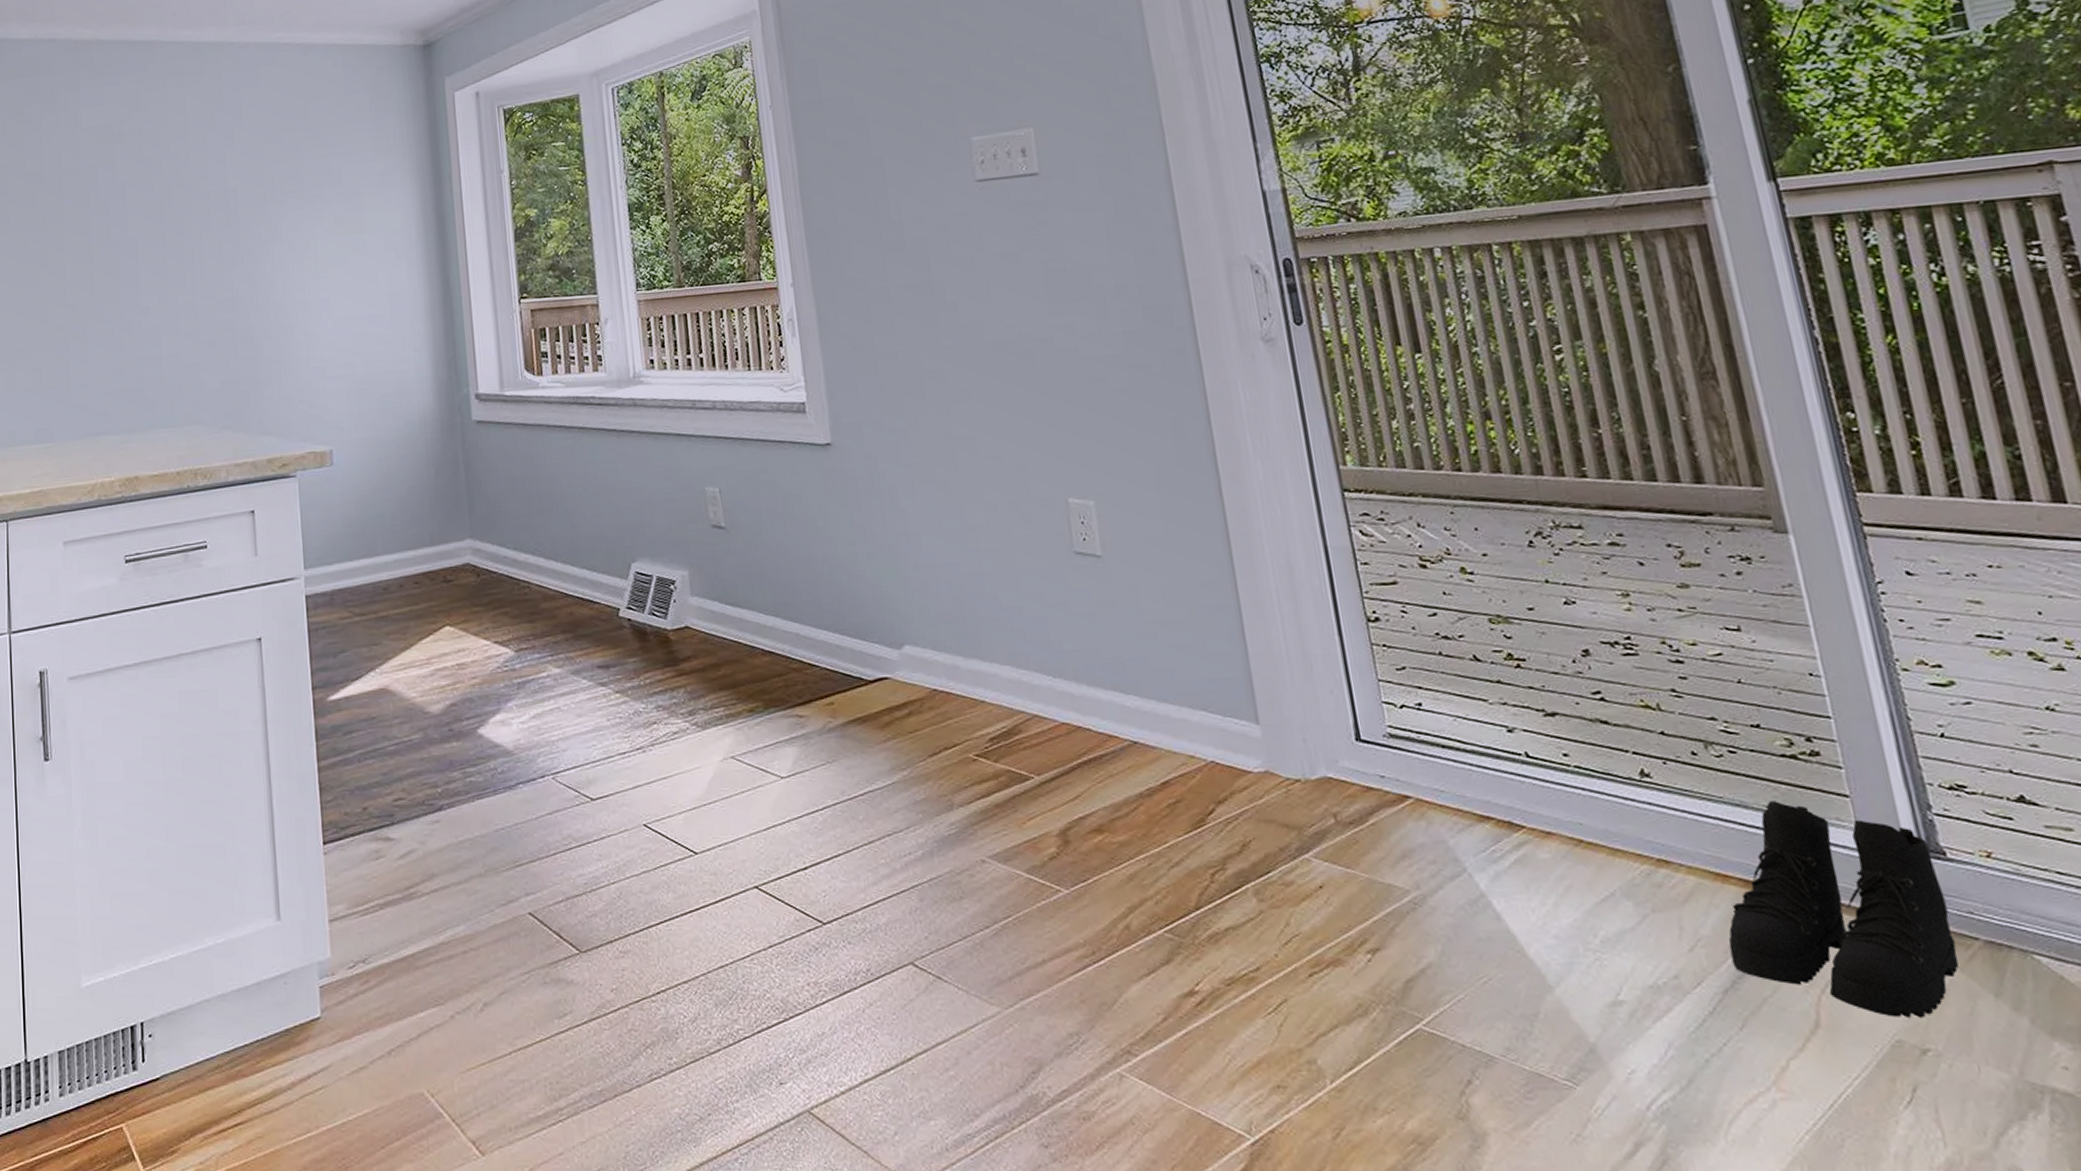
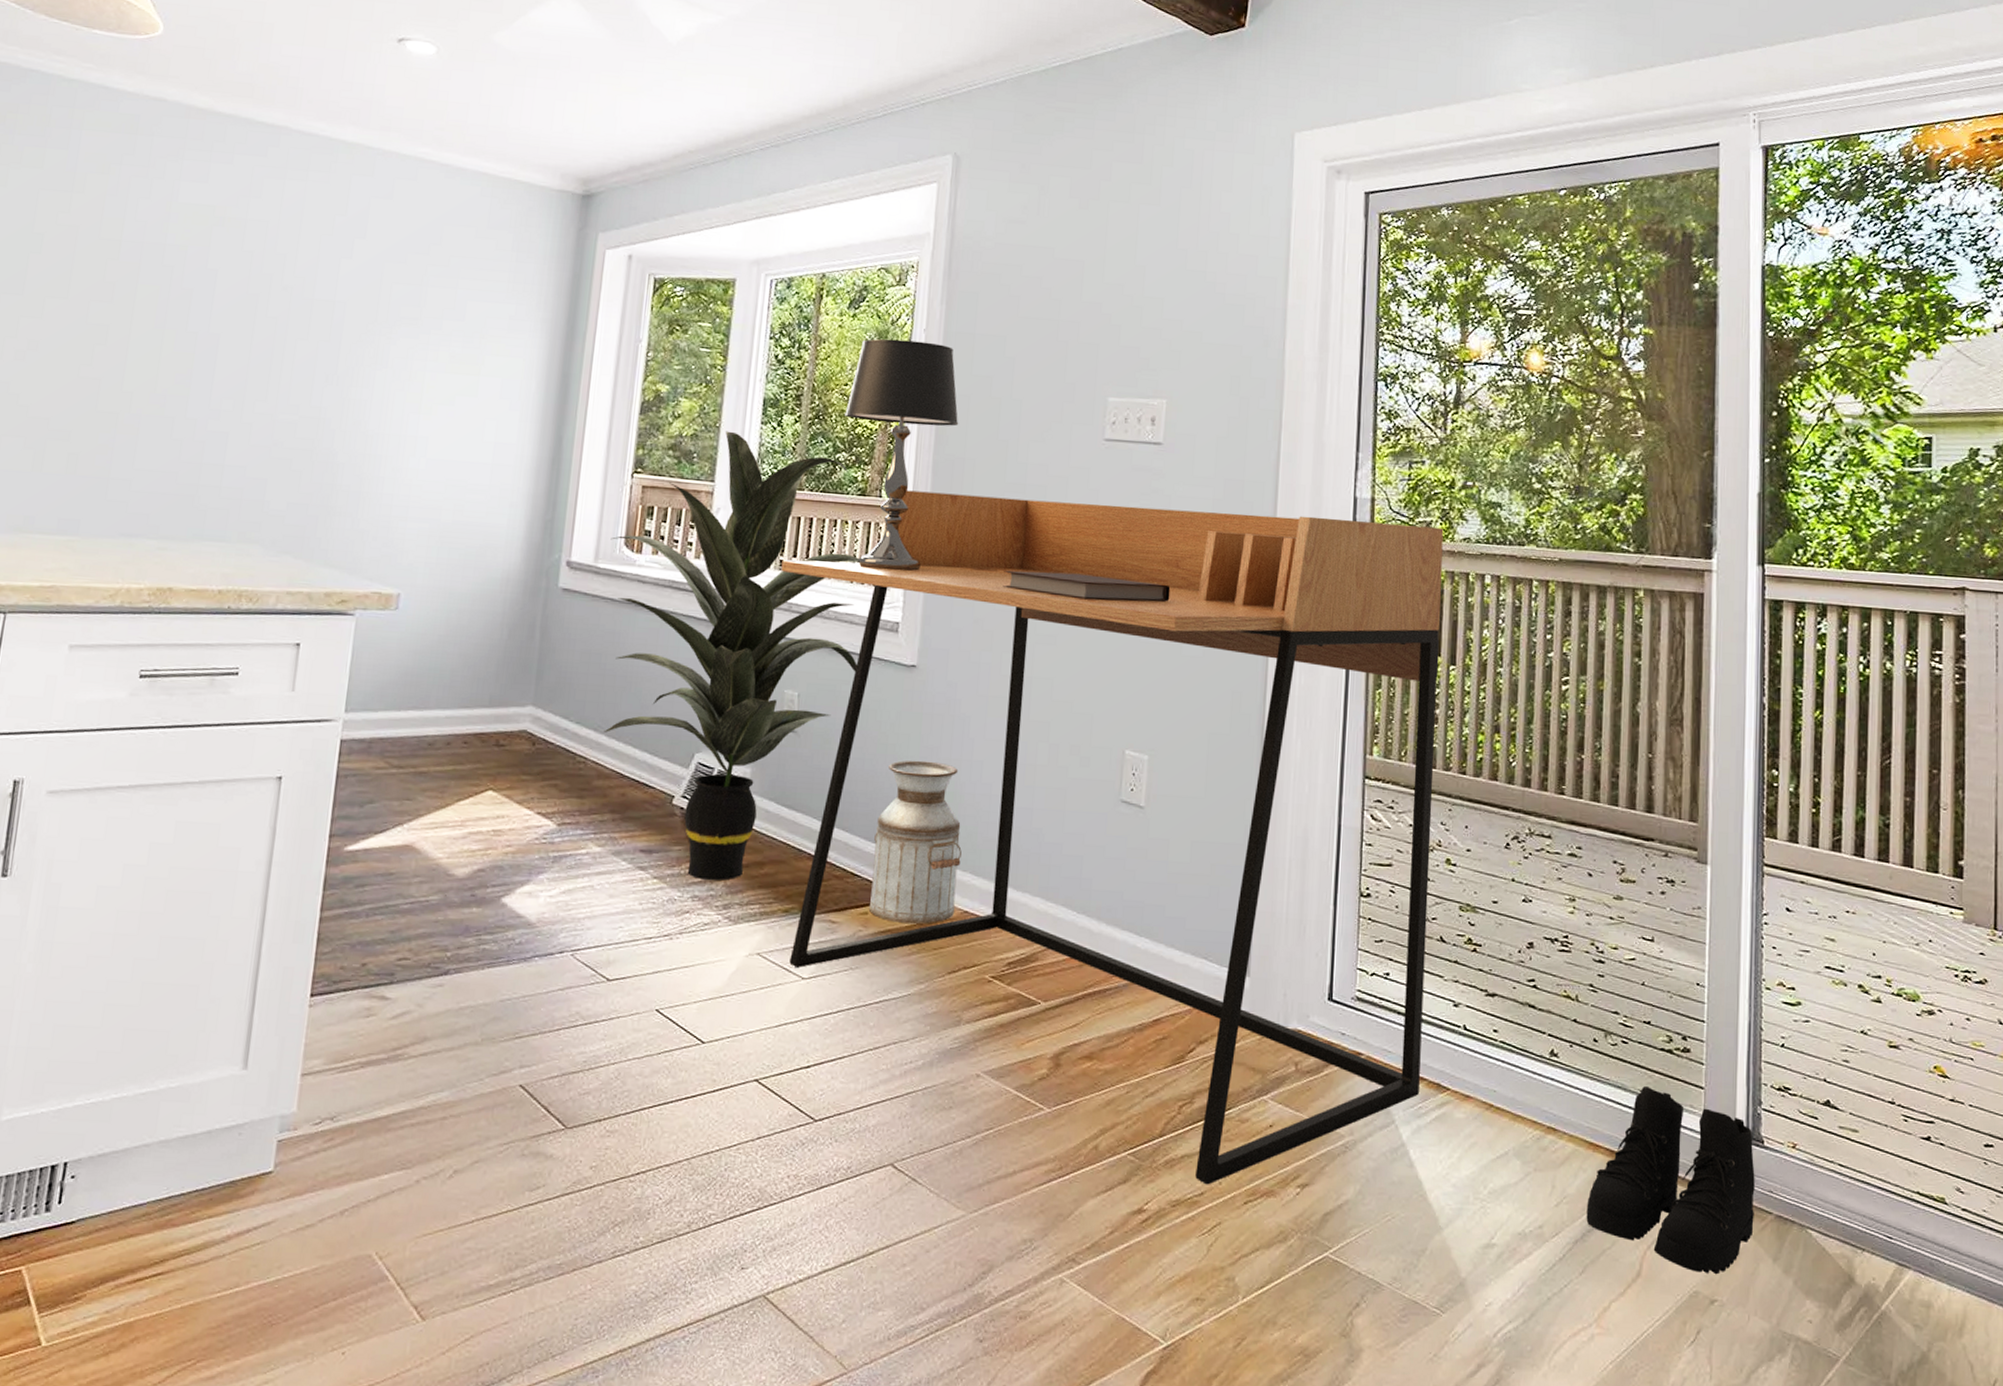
indoor plant: none [511,242,772,688] -> present [603,431,860,881]
desk: none [677,206,1489,959] -> present [781,490,1444,1185]
table lamp: none [709,117,824,353] -> present [845,338,959,571]
planter: none [824,538,923,709] -> present [868,760,962,924]
notebook: none [900,318,1082,351] -> present [1003,570,1171,603]

